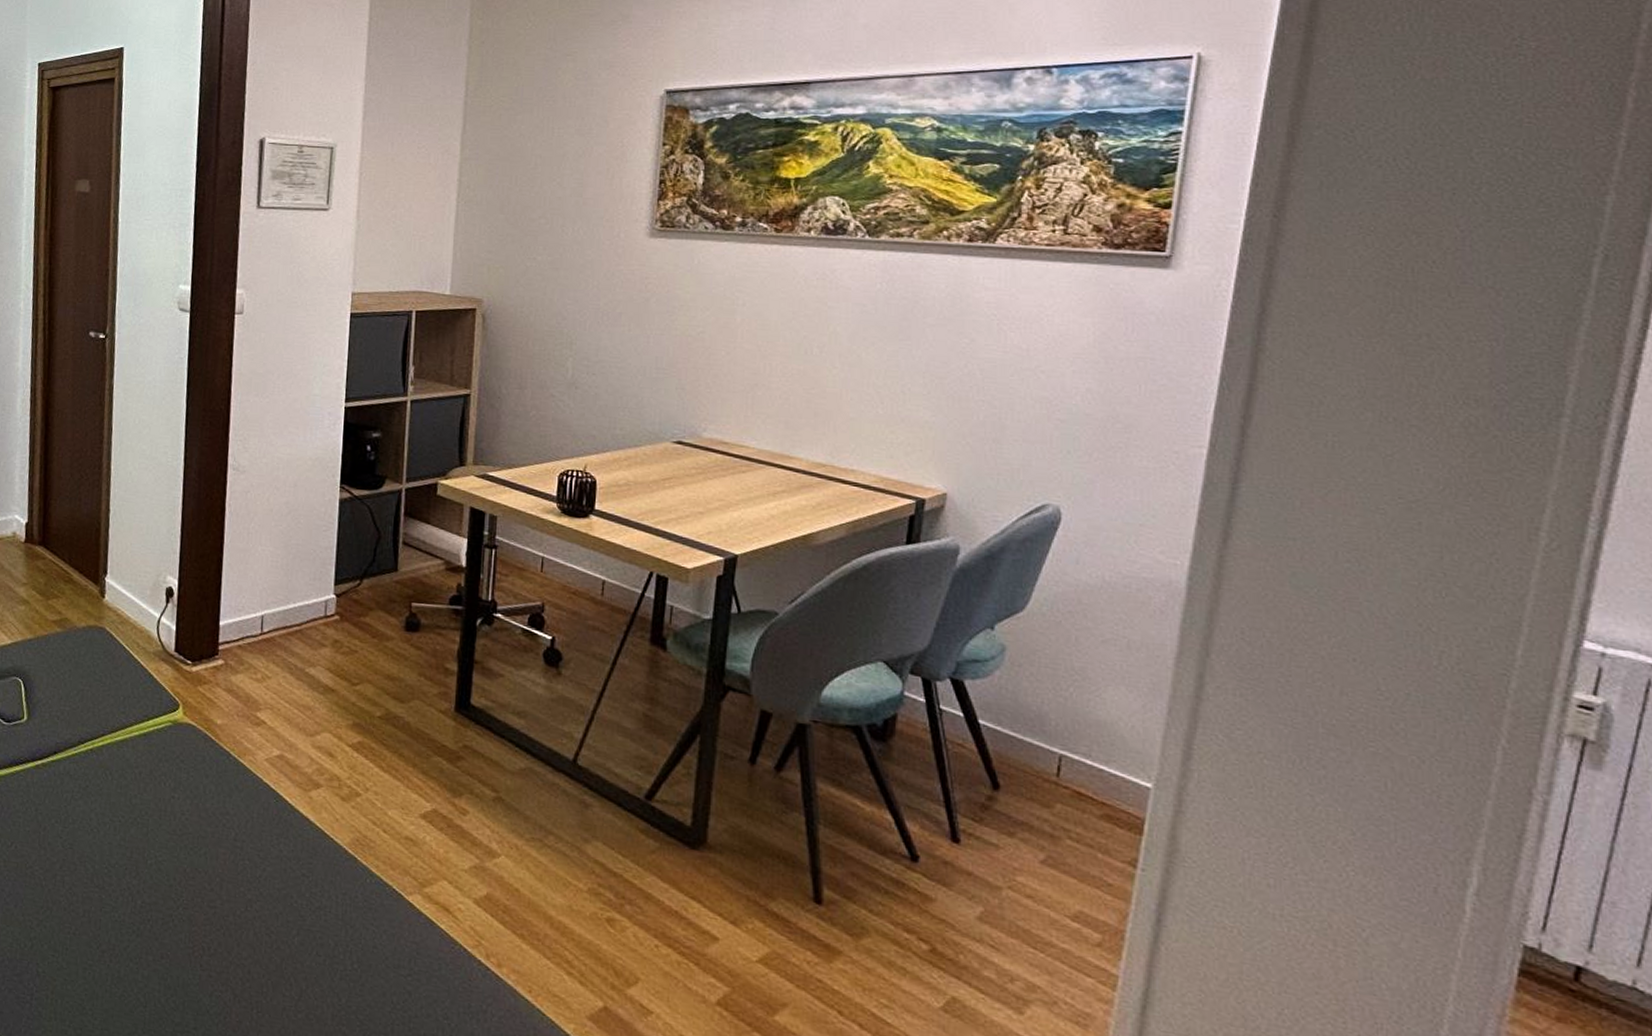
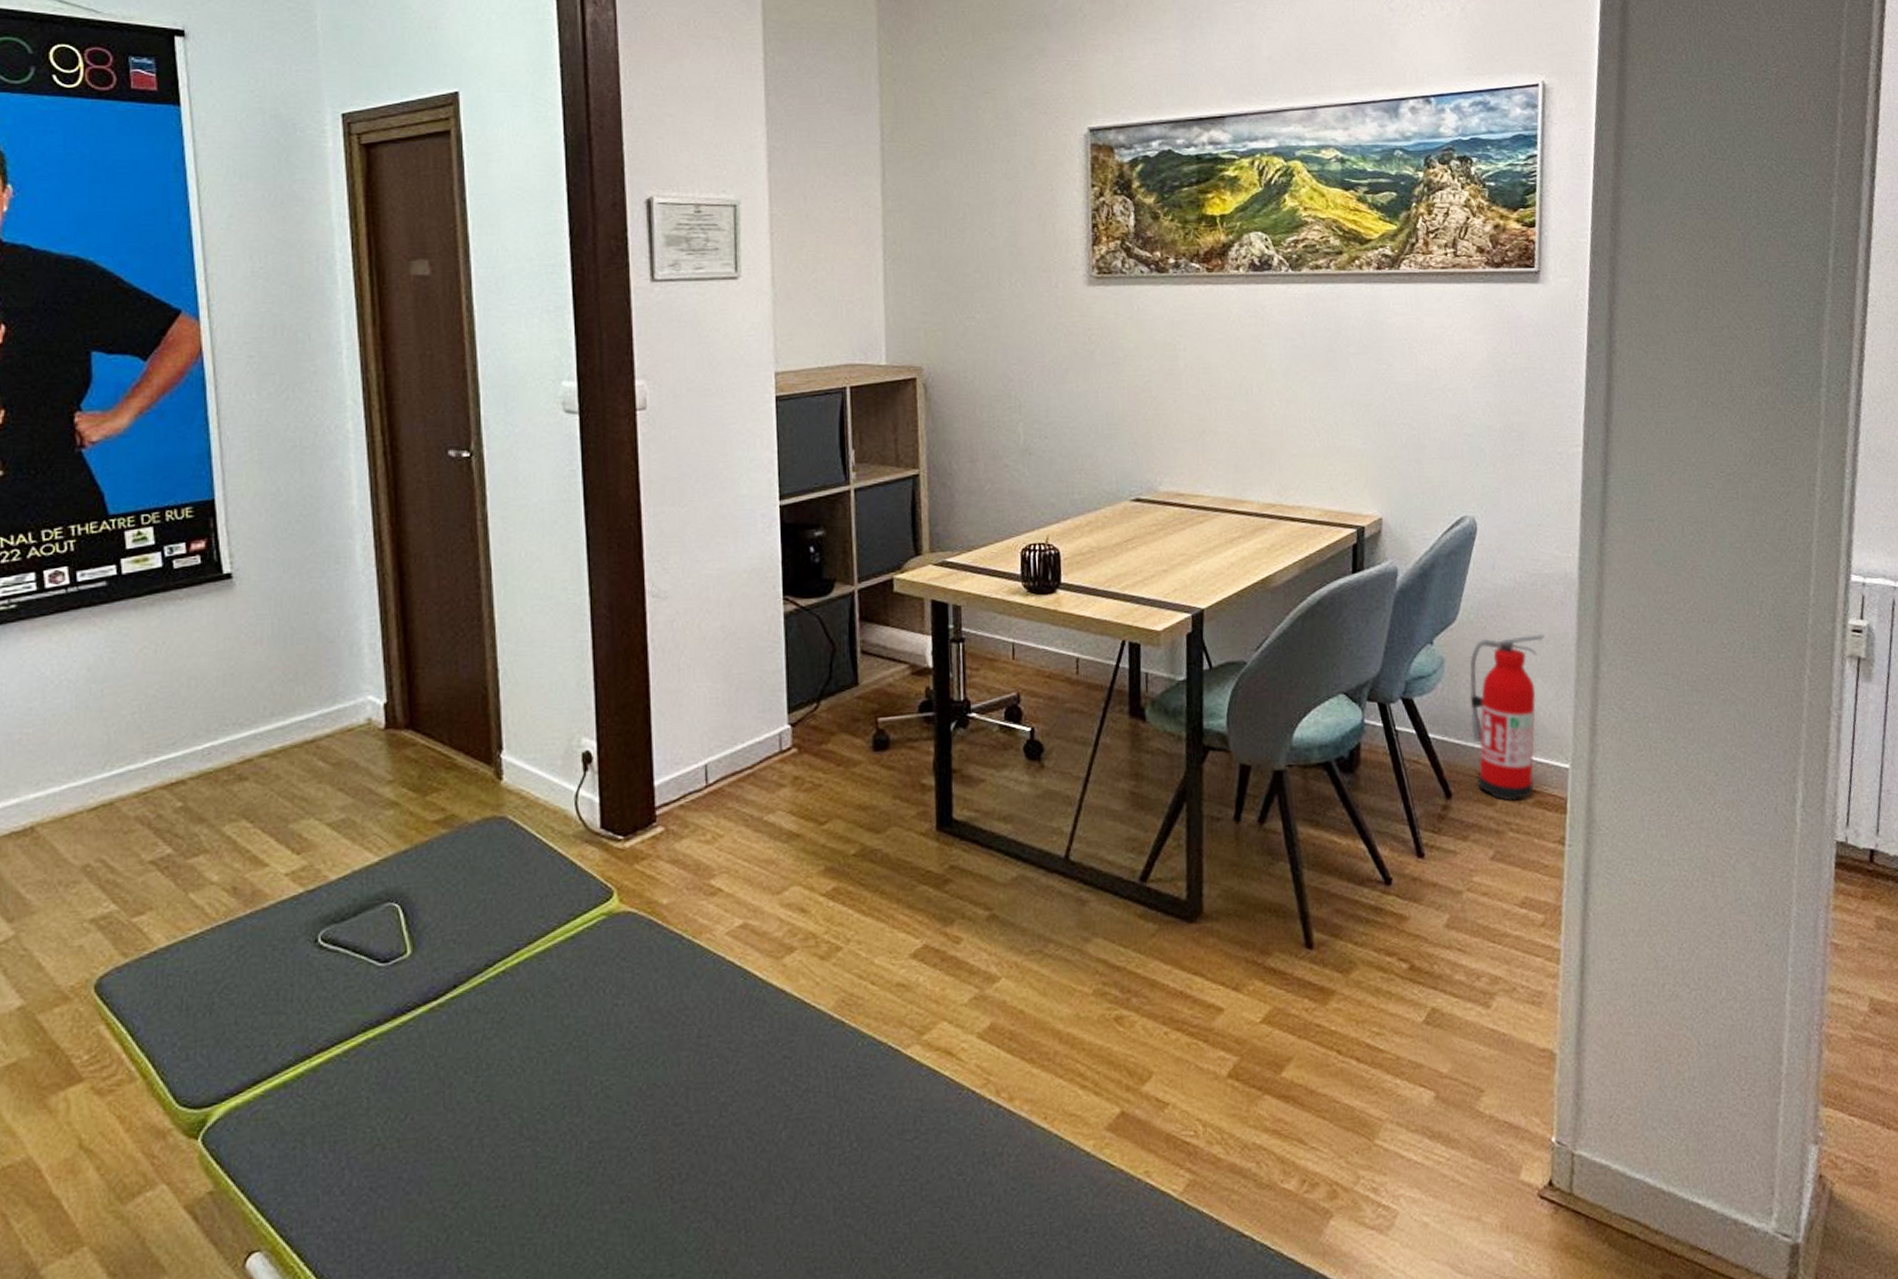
fire extinguisher: none [1031,634,1134,809] -> present [1469,634,1544,801]

